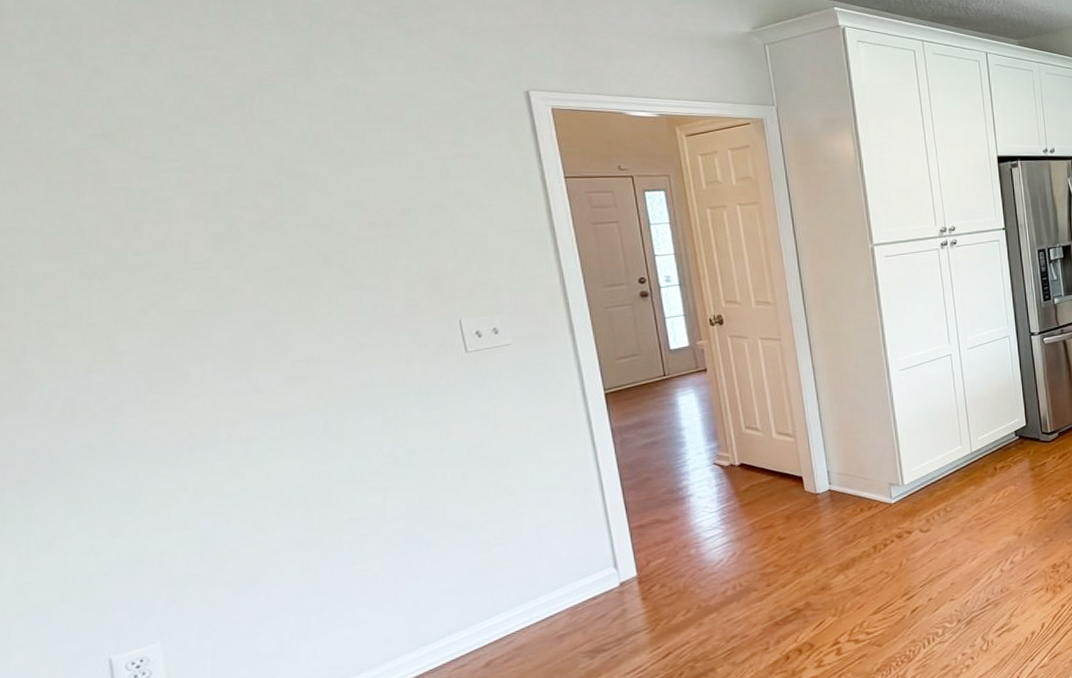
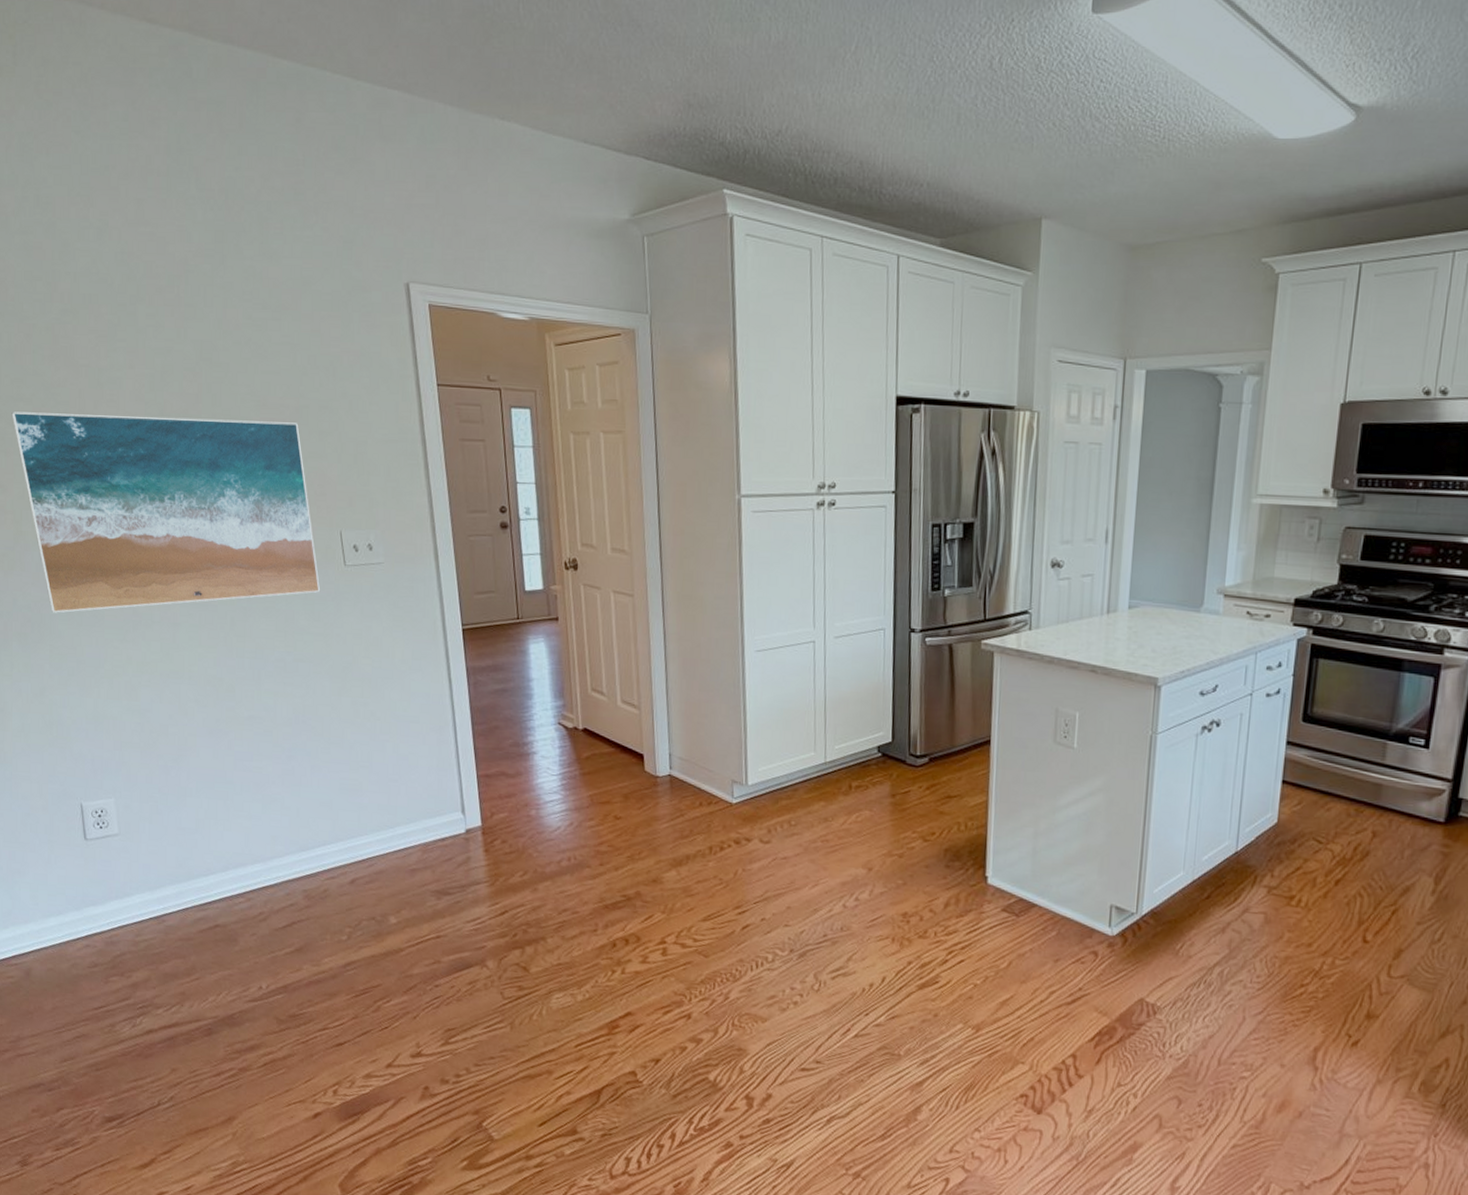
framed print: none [12,224,438,452] -> present [11,411,321,613]

